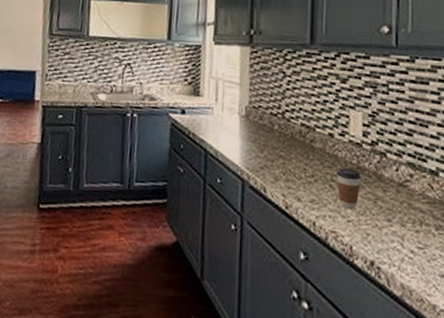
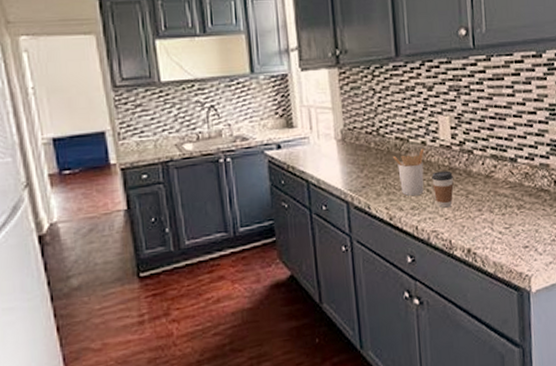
utensil holder: none [296,140,331,189] -> present [393,147,425,196]

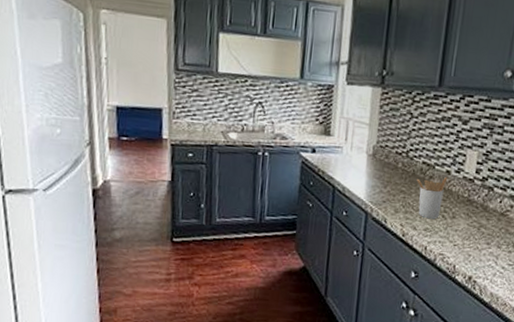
coffee cup: present [432,170,454,208] -> none [448,200,470,236]

